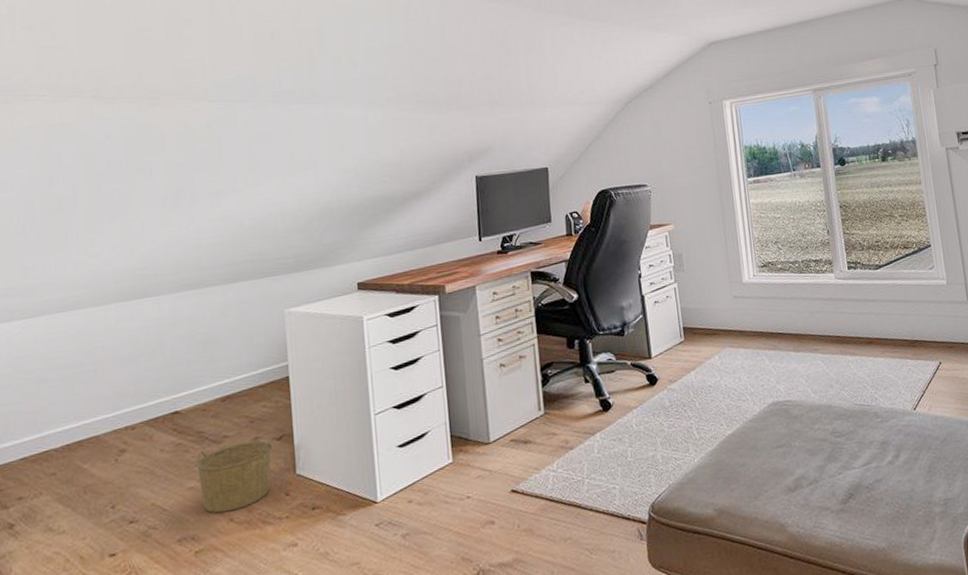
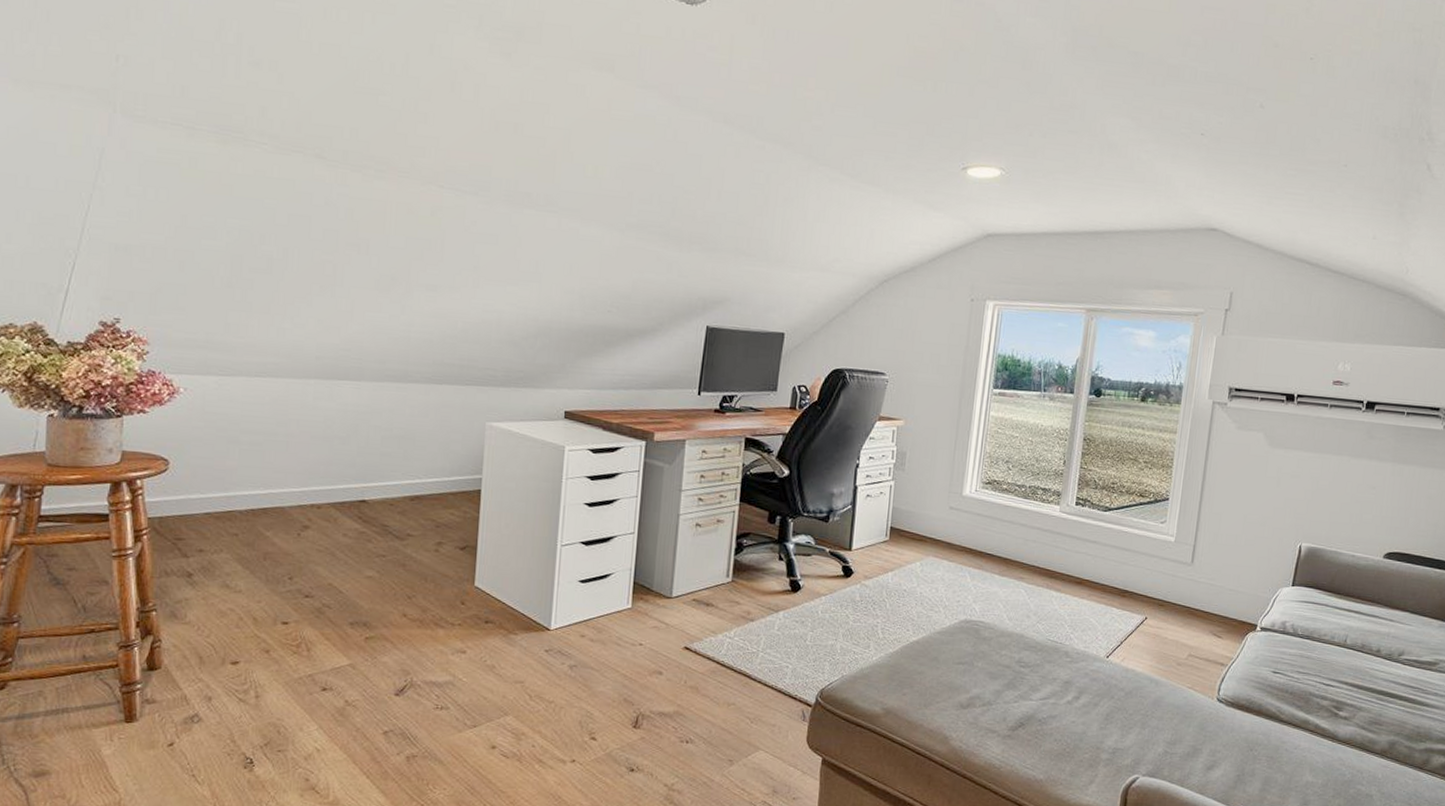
basket: present [196,440,272,514] -> none [376,543,454,608]

